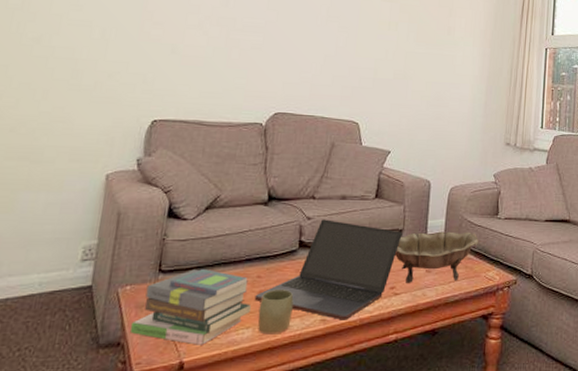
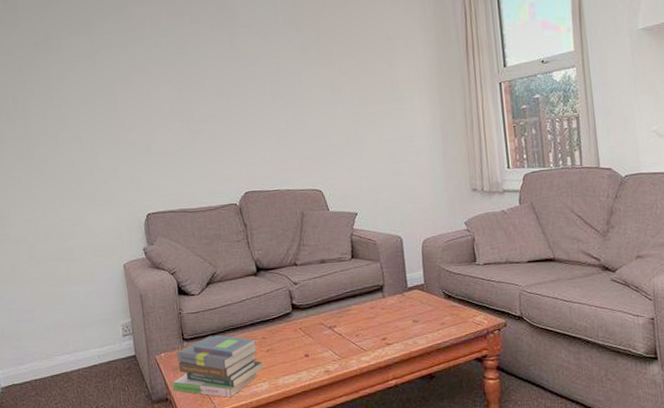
laptop: present [254,219,403,320] -> none [264,283,384,371]
mug: present [257,290,294,335] -> none [269,347,300,386]
decorative bowl: present [395,231,479,283] -> none [380,280,461,334]

